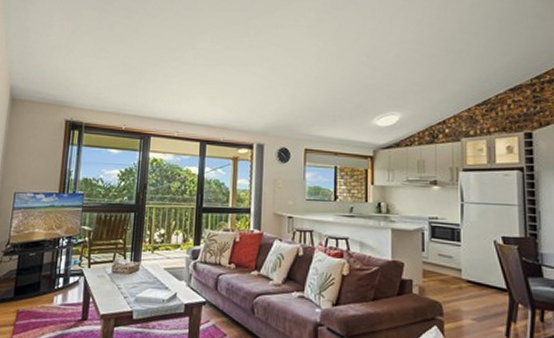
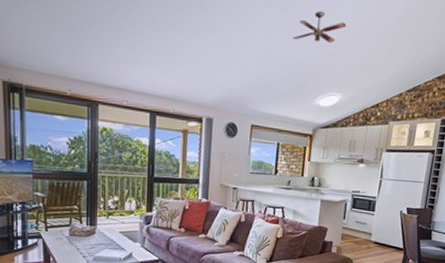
ceiling fan: none [342,36,398,65] -> present [292,10,347,44]

